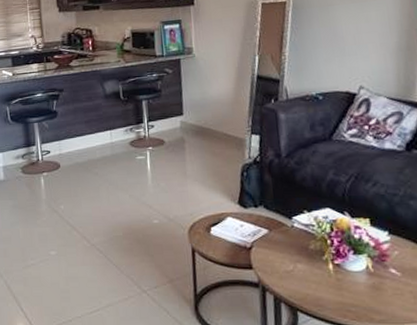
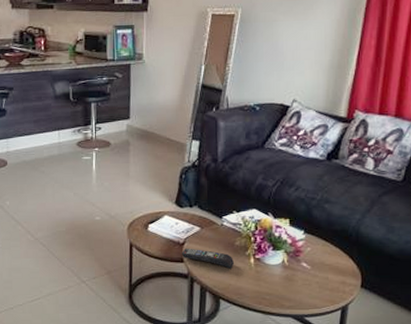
remote control: none [249,253,311,276] -> present [181,248,235,269]

